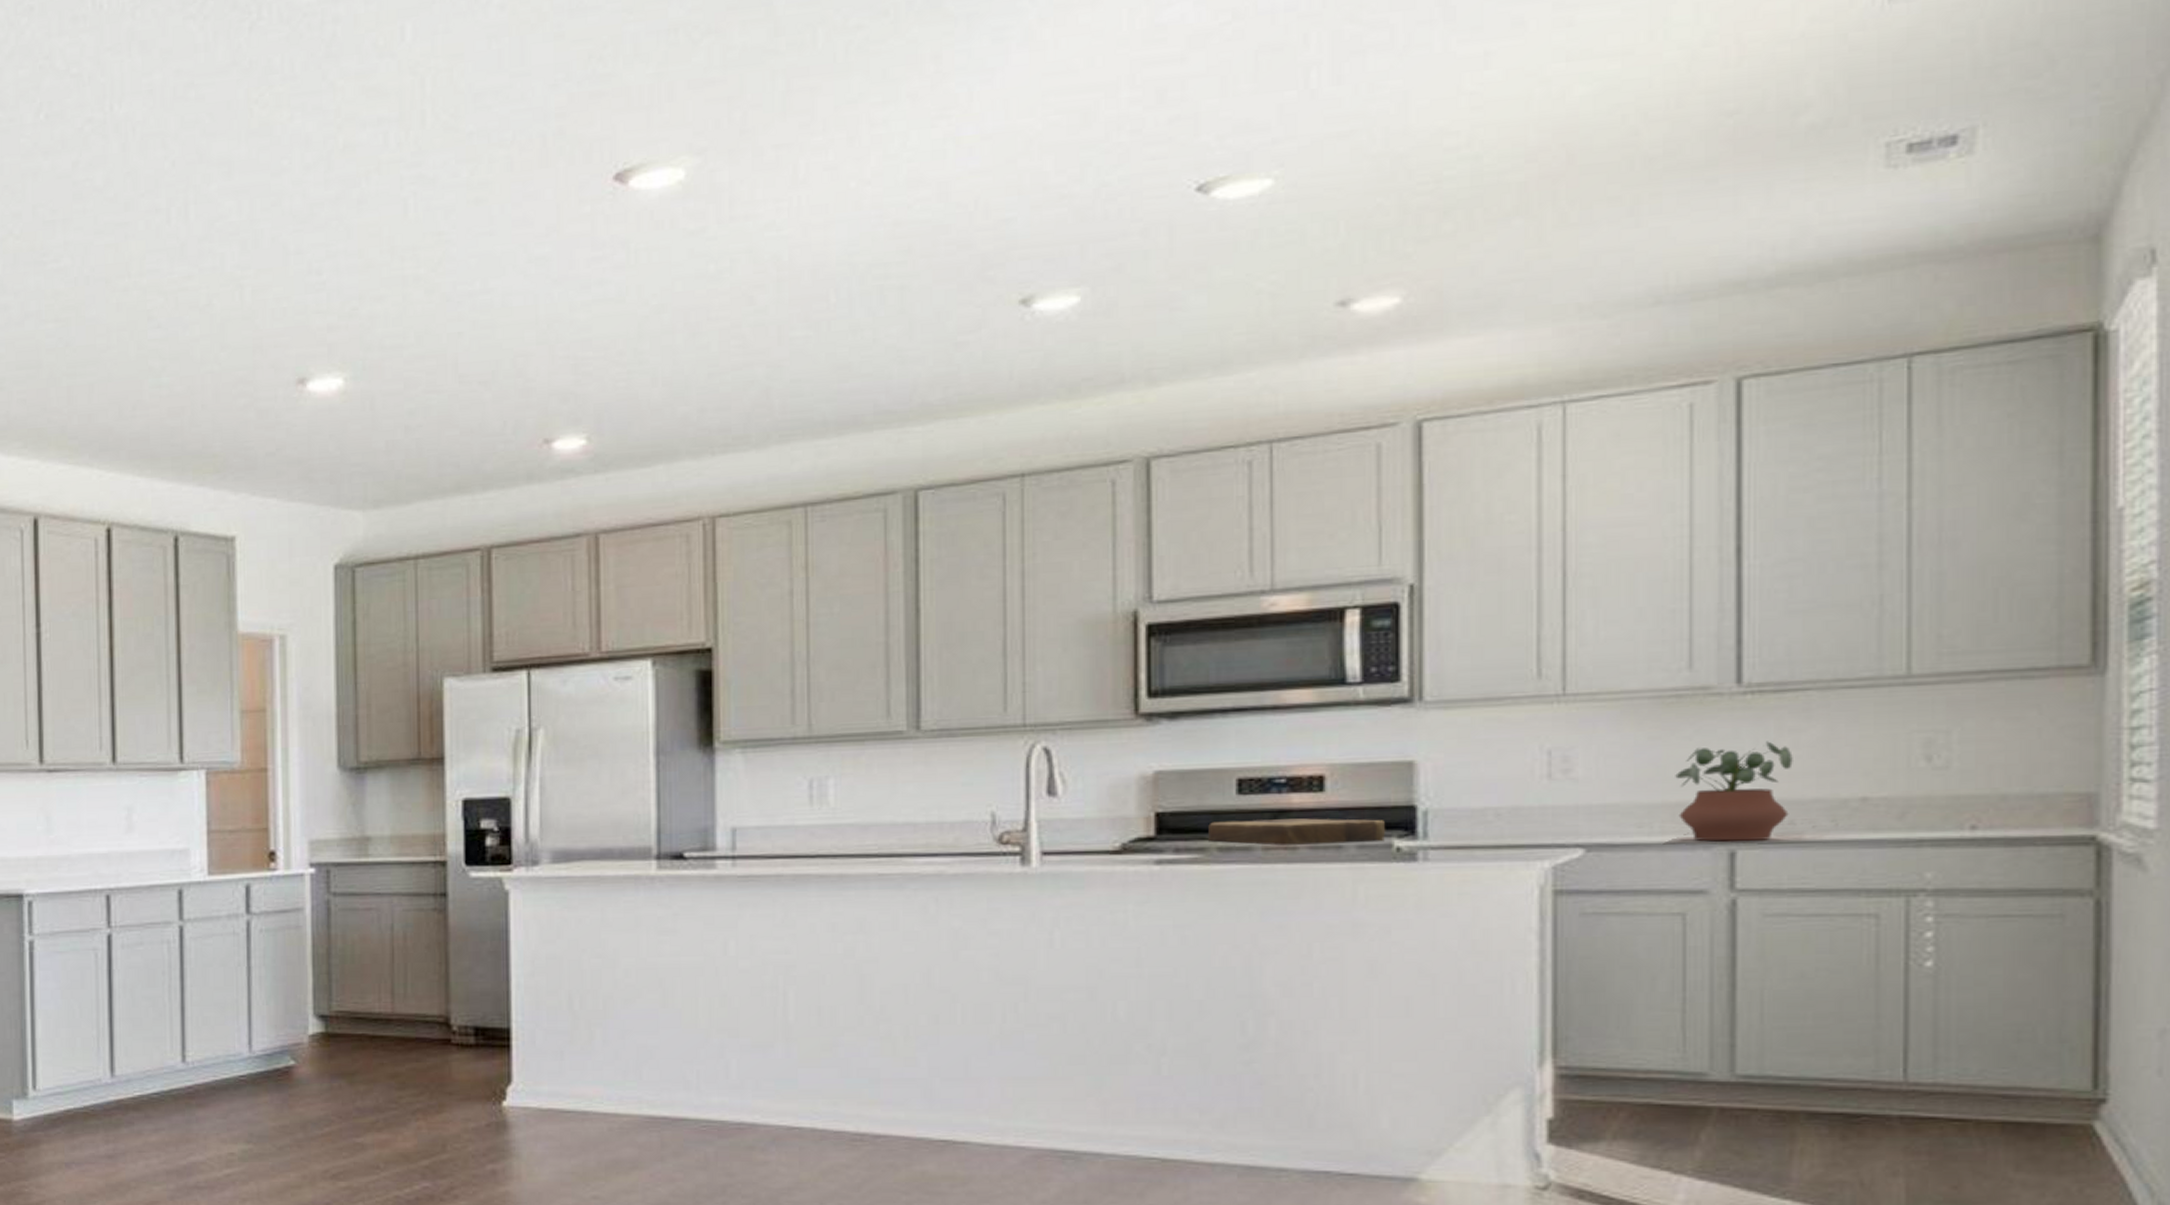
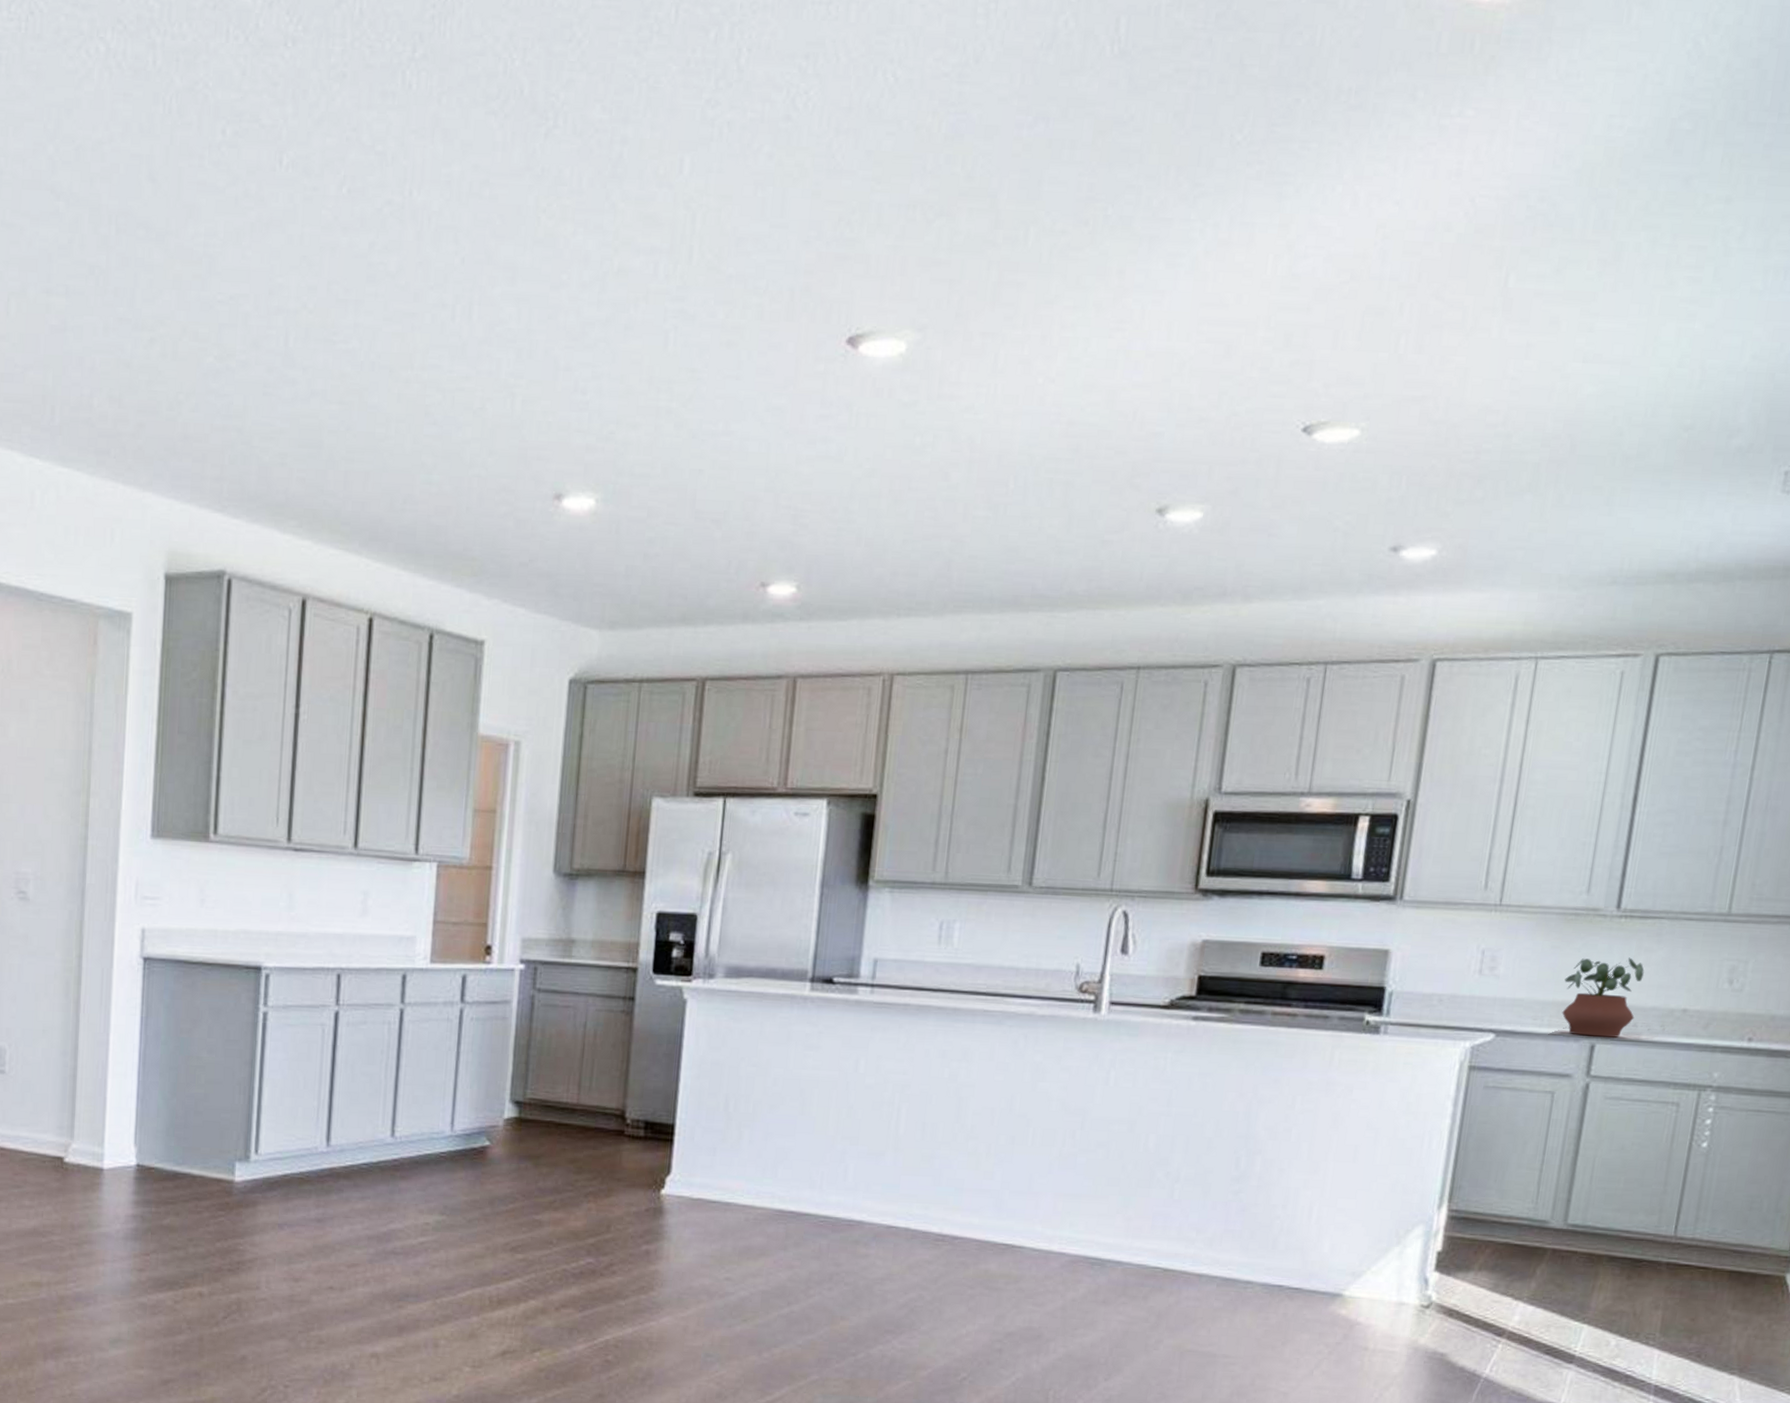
cutting board: present [1207,818,1386,847] -> none [1233,987,1362,1016]

